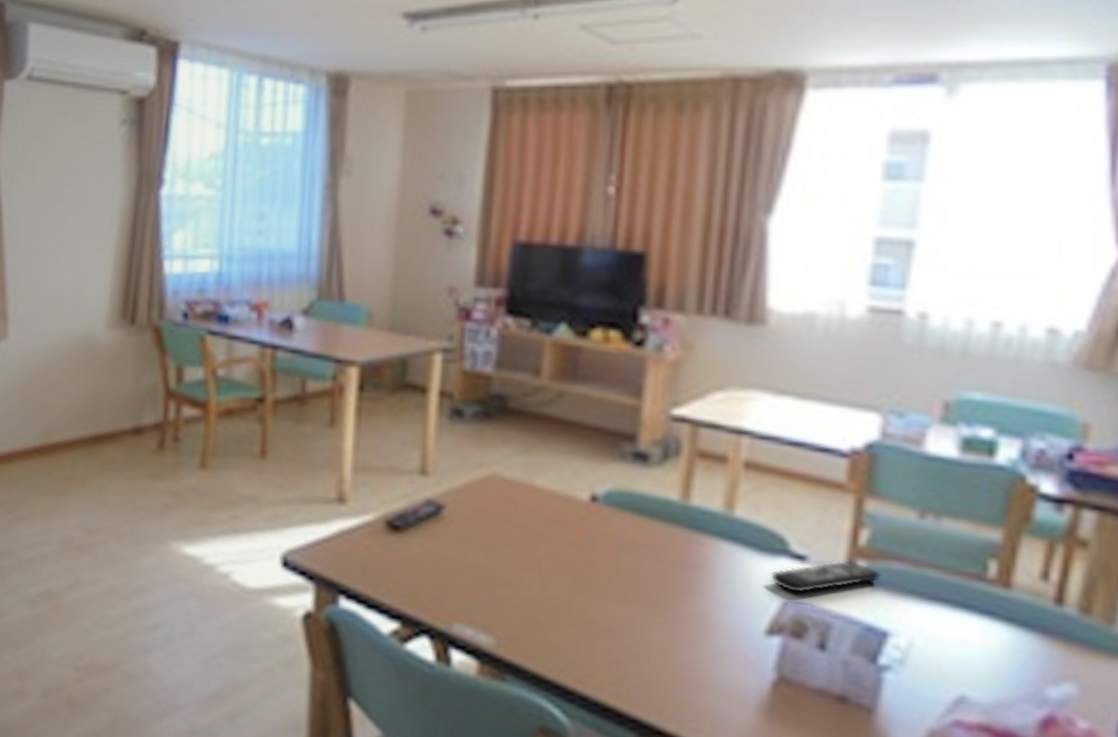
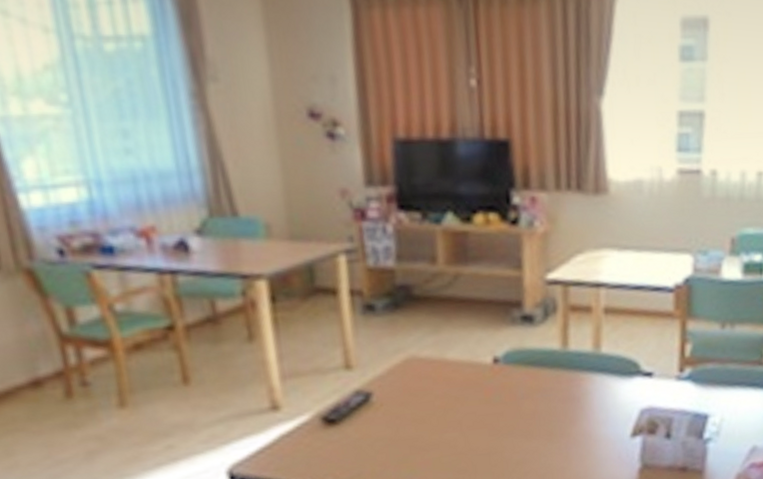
remote control: present [771,560,881,594] -> none [631,368,701,402]

